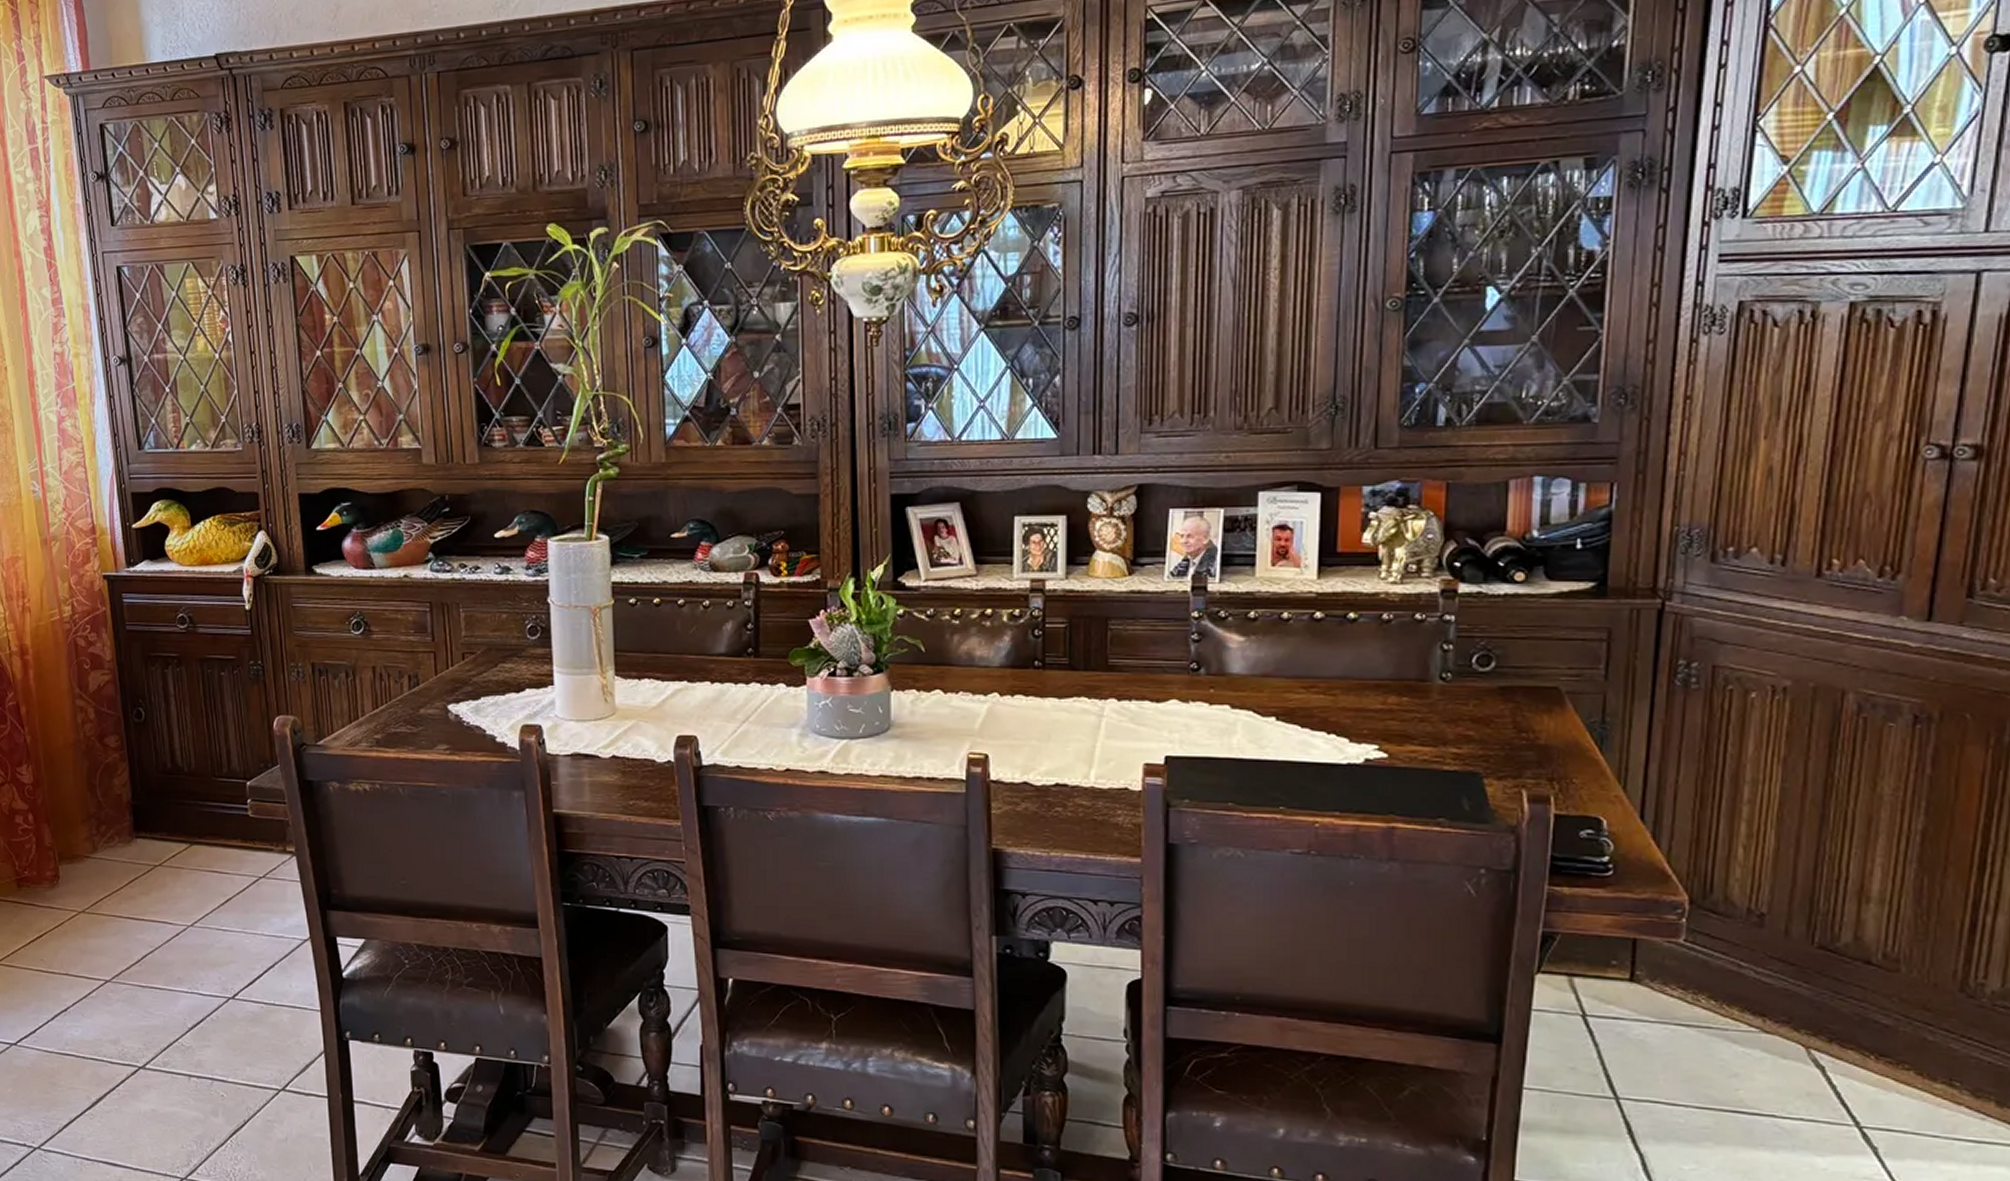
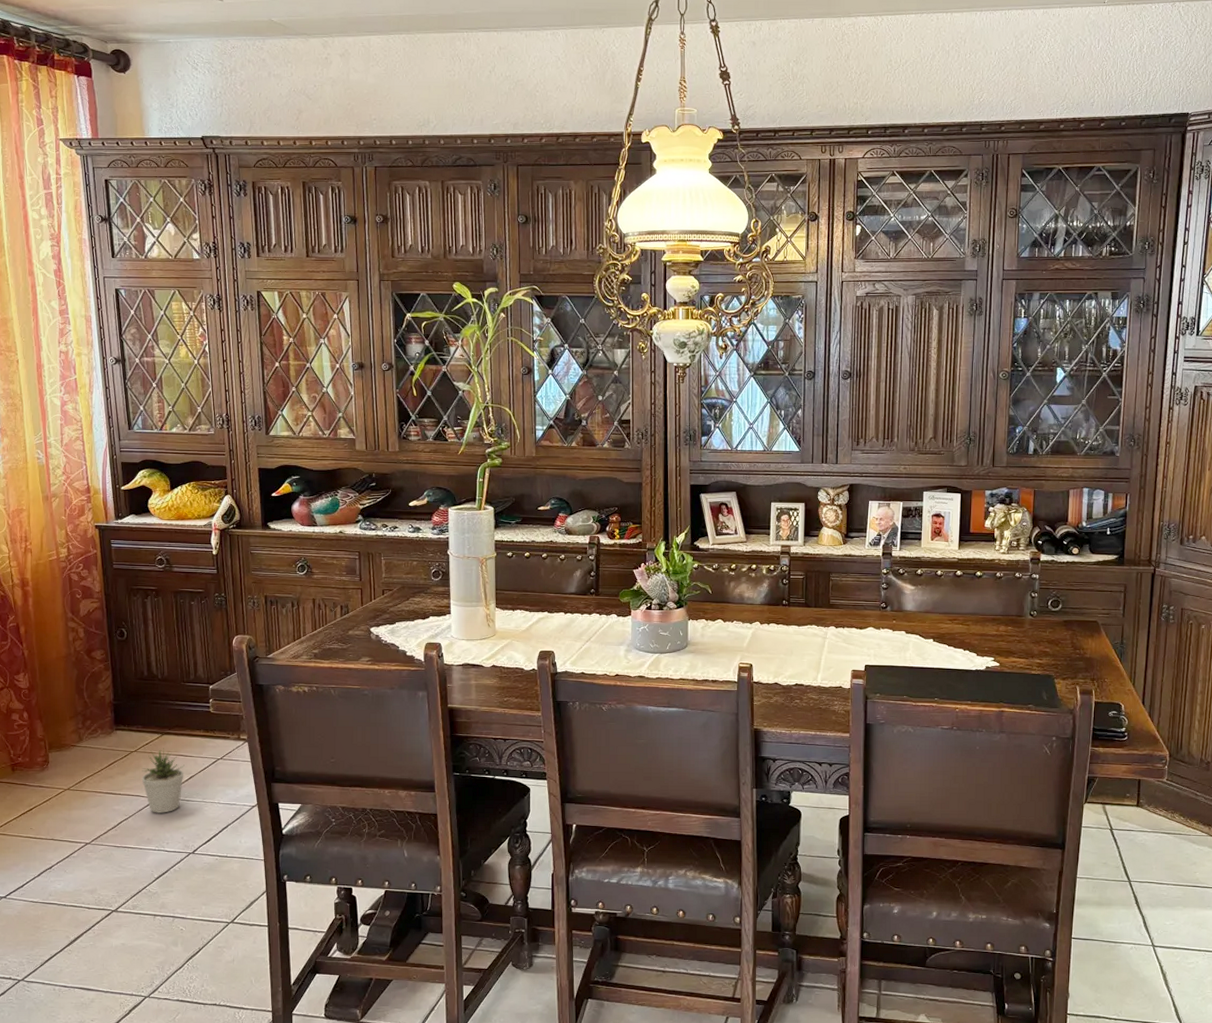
potted plant: none [168,862,220,946] -> present [141,748,184,813]

